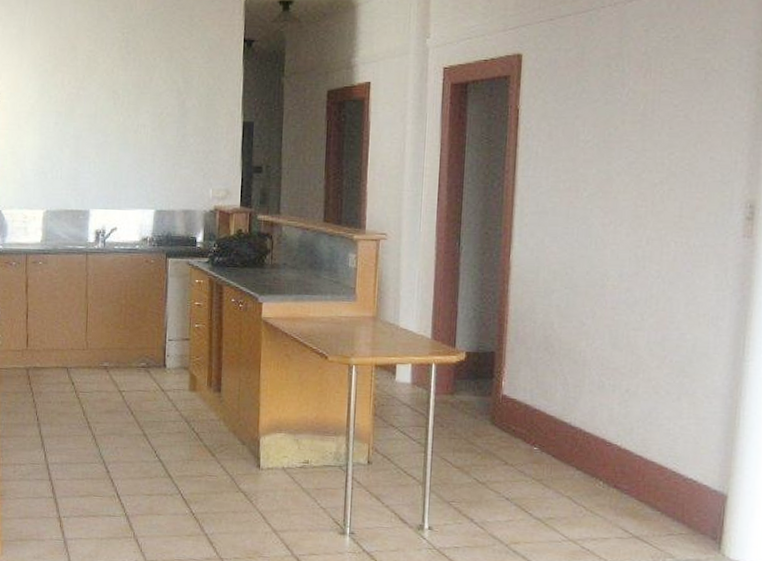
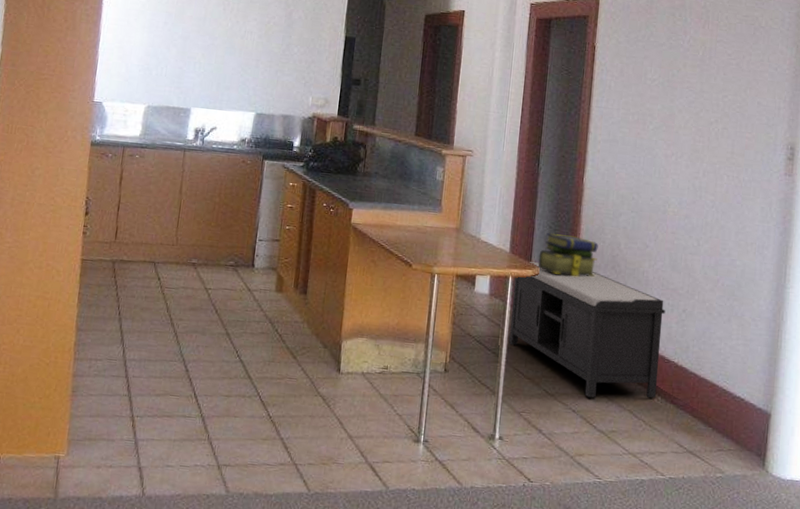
bench: none [434,347,606,485] -> present [509,262,666,398]
stack of books: none [463,315,529,361] -> present [538,232,598,277]

